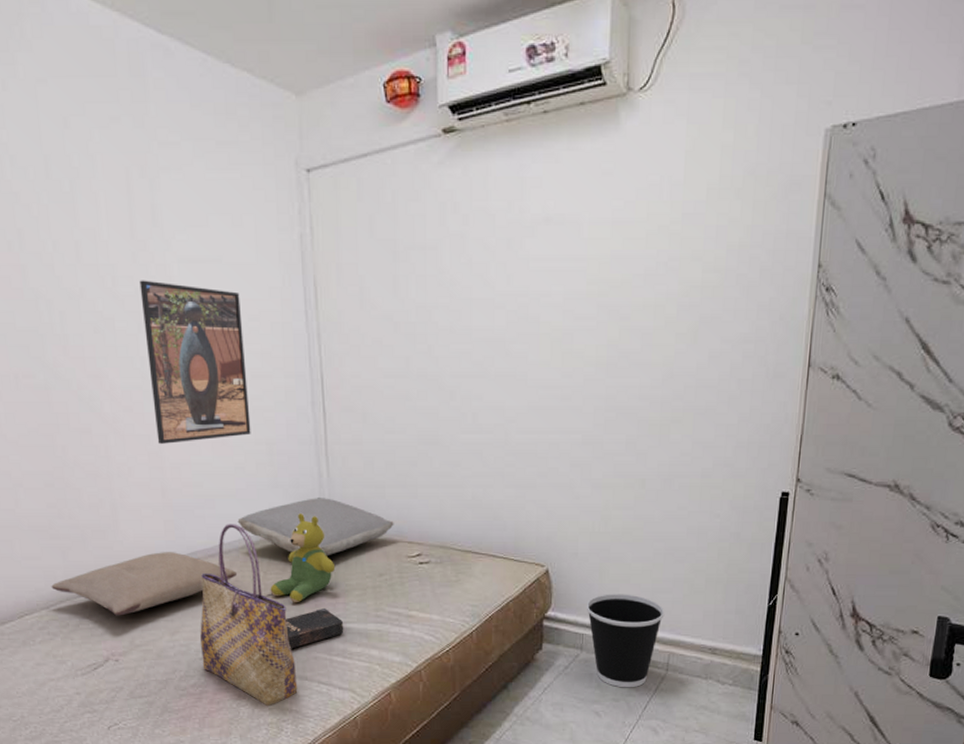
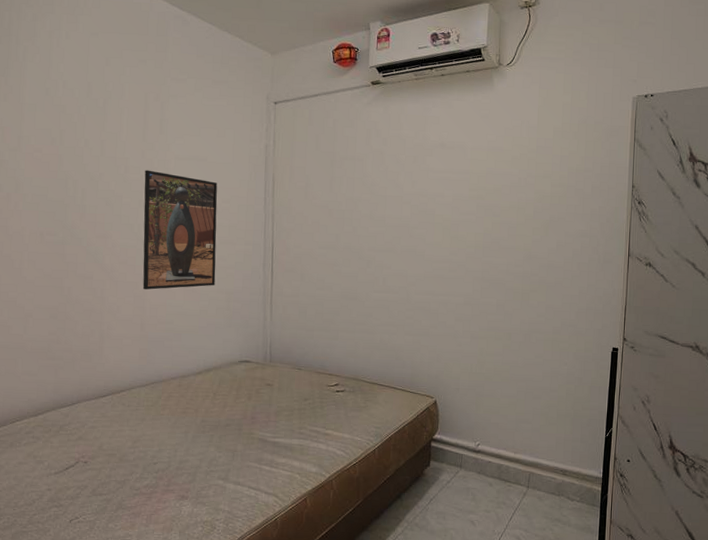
pillow: present [51,552,238,616] -> none [41,374,193,425]
tote bag: present [200,524,298,707] -> none [155,353,231,507]
pillow: present [237,496,394,556] -> none [197,335,319,383]
teddy bear: present [270,513,336,603] -> none [217,348,271,420]
hardback book: present [286,607,344,649] -> none [226,424,274,458]
wastebasket: present [586,594,665,688] -> none [465,422,526,501]

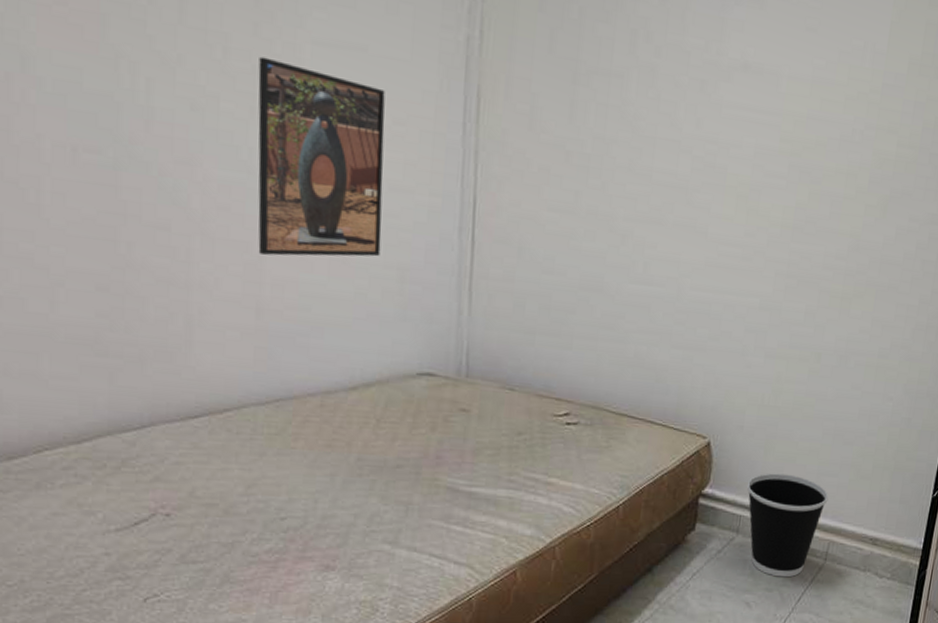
wastebasket: none [465,422,526,501] -> present [746,473,829,578]

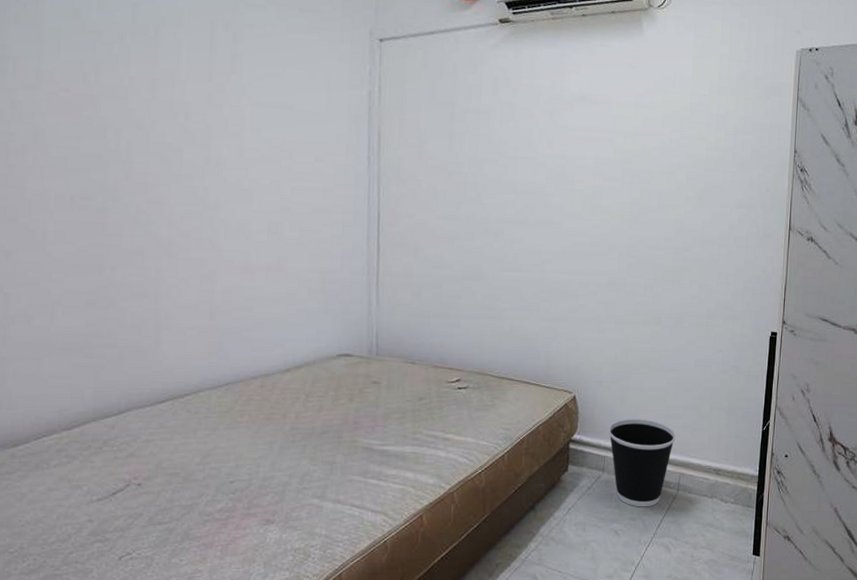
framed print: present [258,56,385,257] -> none [211,118,308,269]

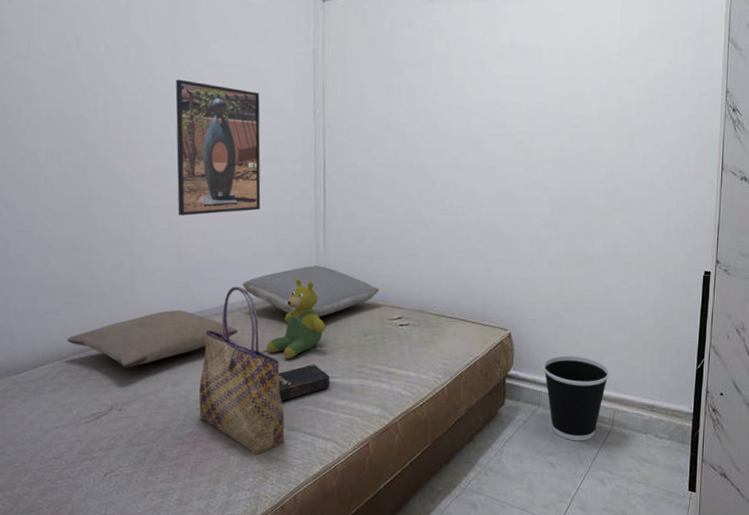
pillow: none [77,373,279,438] -> present [67,310,239,368]
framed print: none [211,118,308,269] -> present [175,79,261,216]
tote bag: none [232,347,330,532] -> present [199,286,285,456]
pillow: none [284,323,437,380] -> present [242,265,379,318]
teddy bear: none [310,339,378,426] -> present [266,279,326,359]
hardback book: none [323,430,382,472] -> present [278,363,331,401]

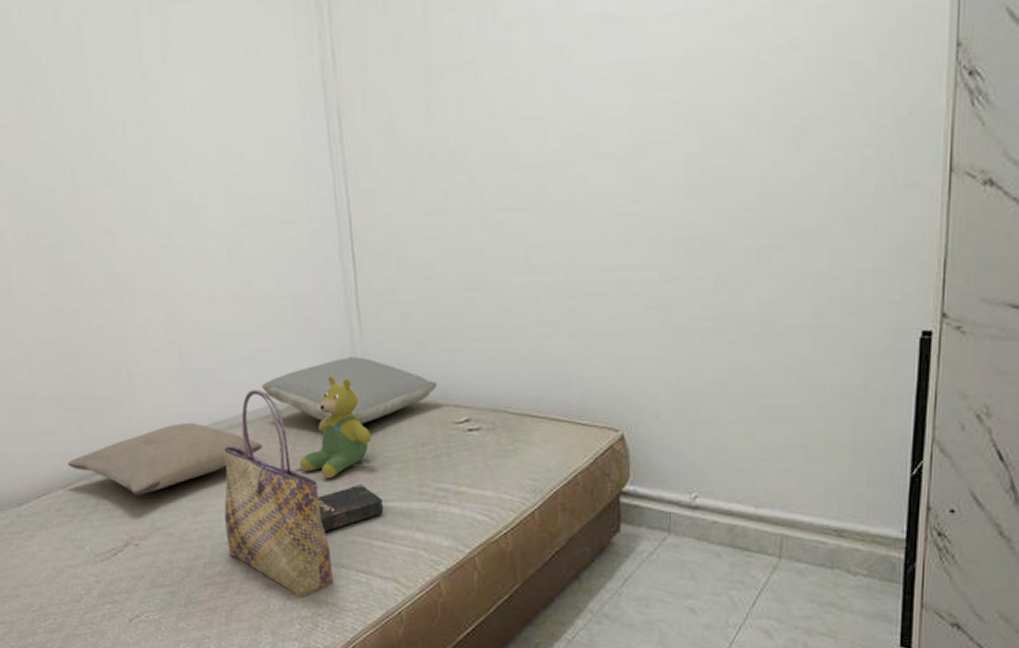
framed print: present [175,79,261,216] -> none [151,124,274,305]
wastebasket: present [542,355,610,441] -> none [672,463,774,579]

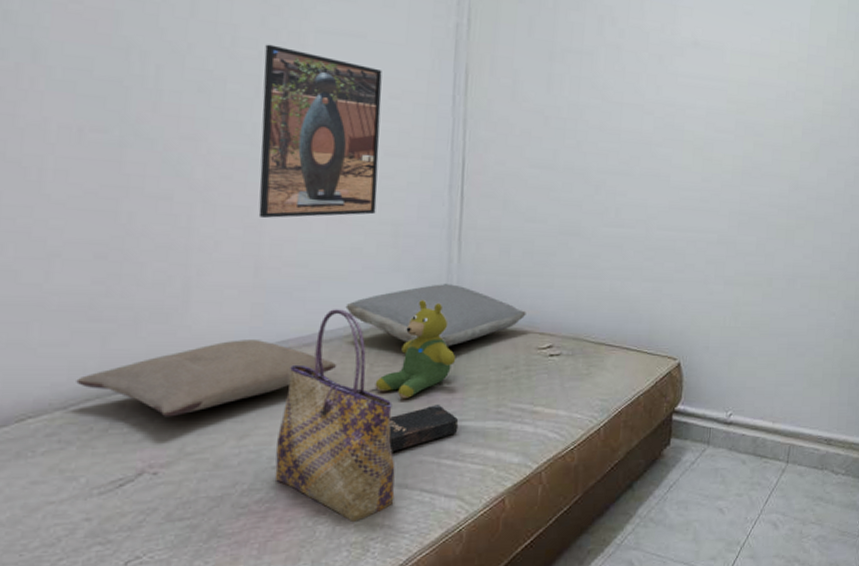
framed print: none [151,124,274,305] -> present [258,44,382,219]

